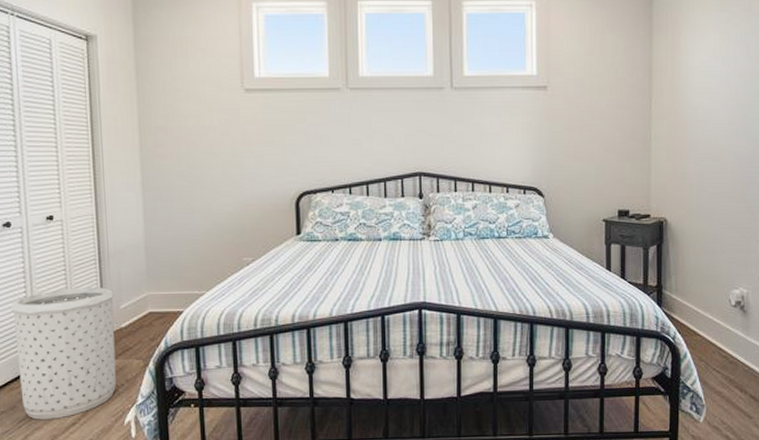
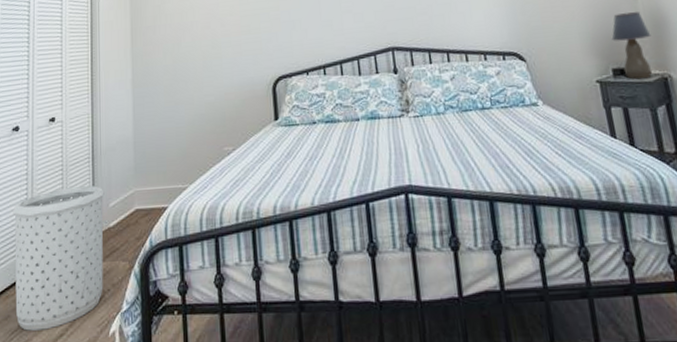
table lamp: none [623,159,657,221] -> present [611,12,655,80]

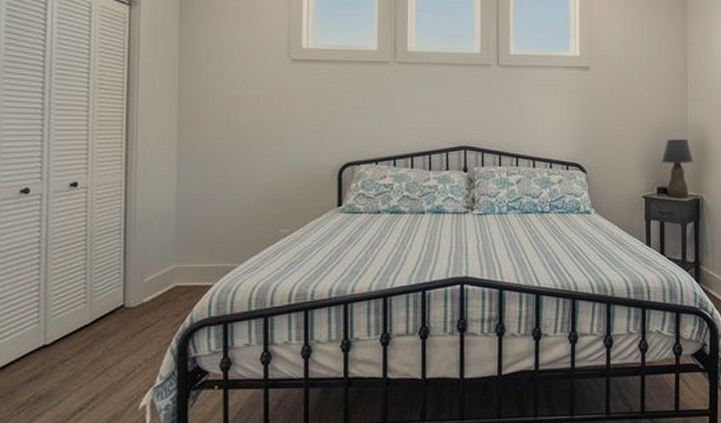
laundry basket: present [13,185,104,331] -> none [20,259,138,405]

